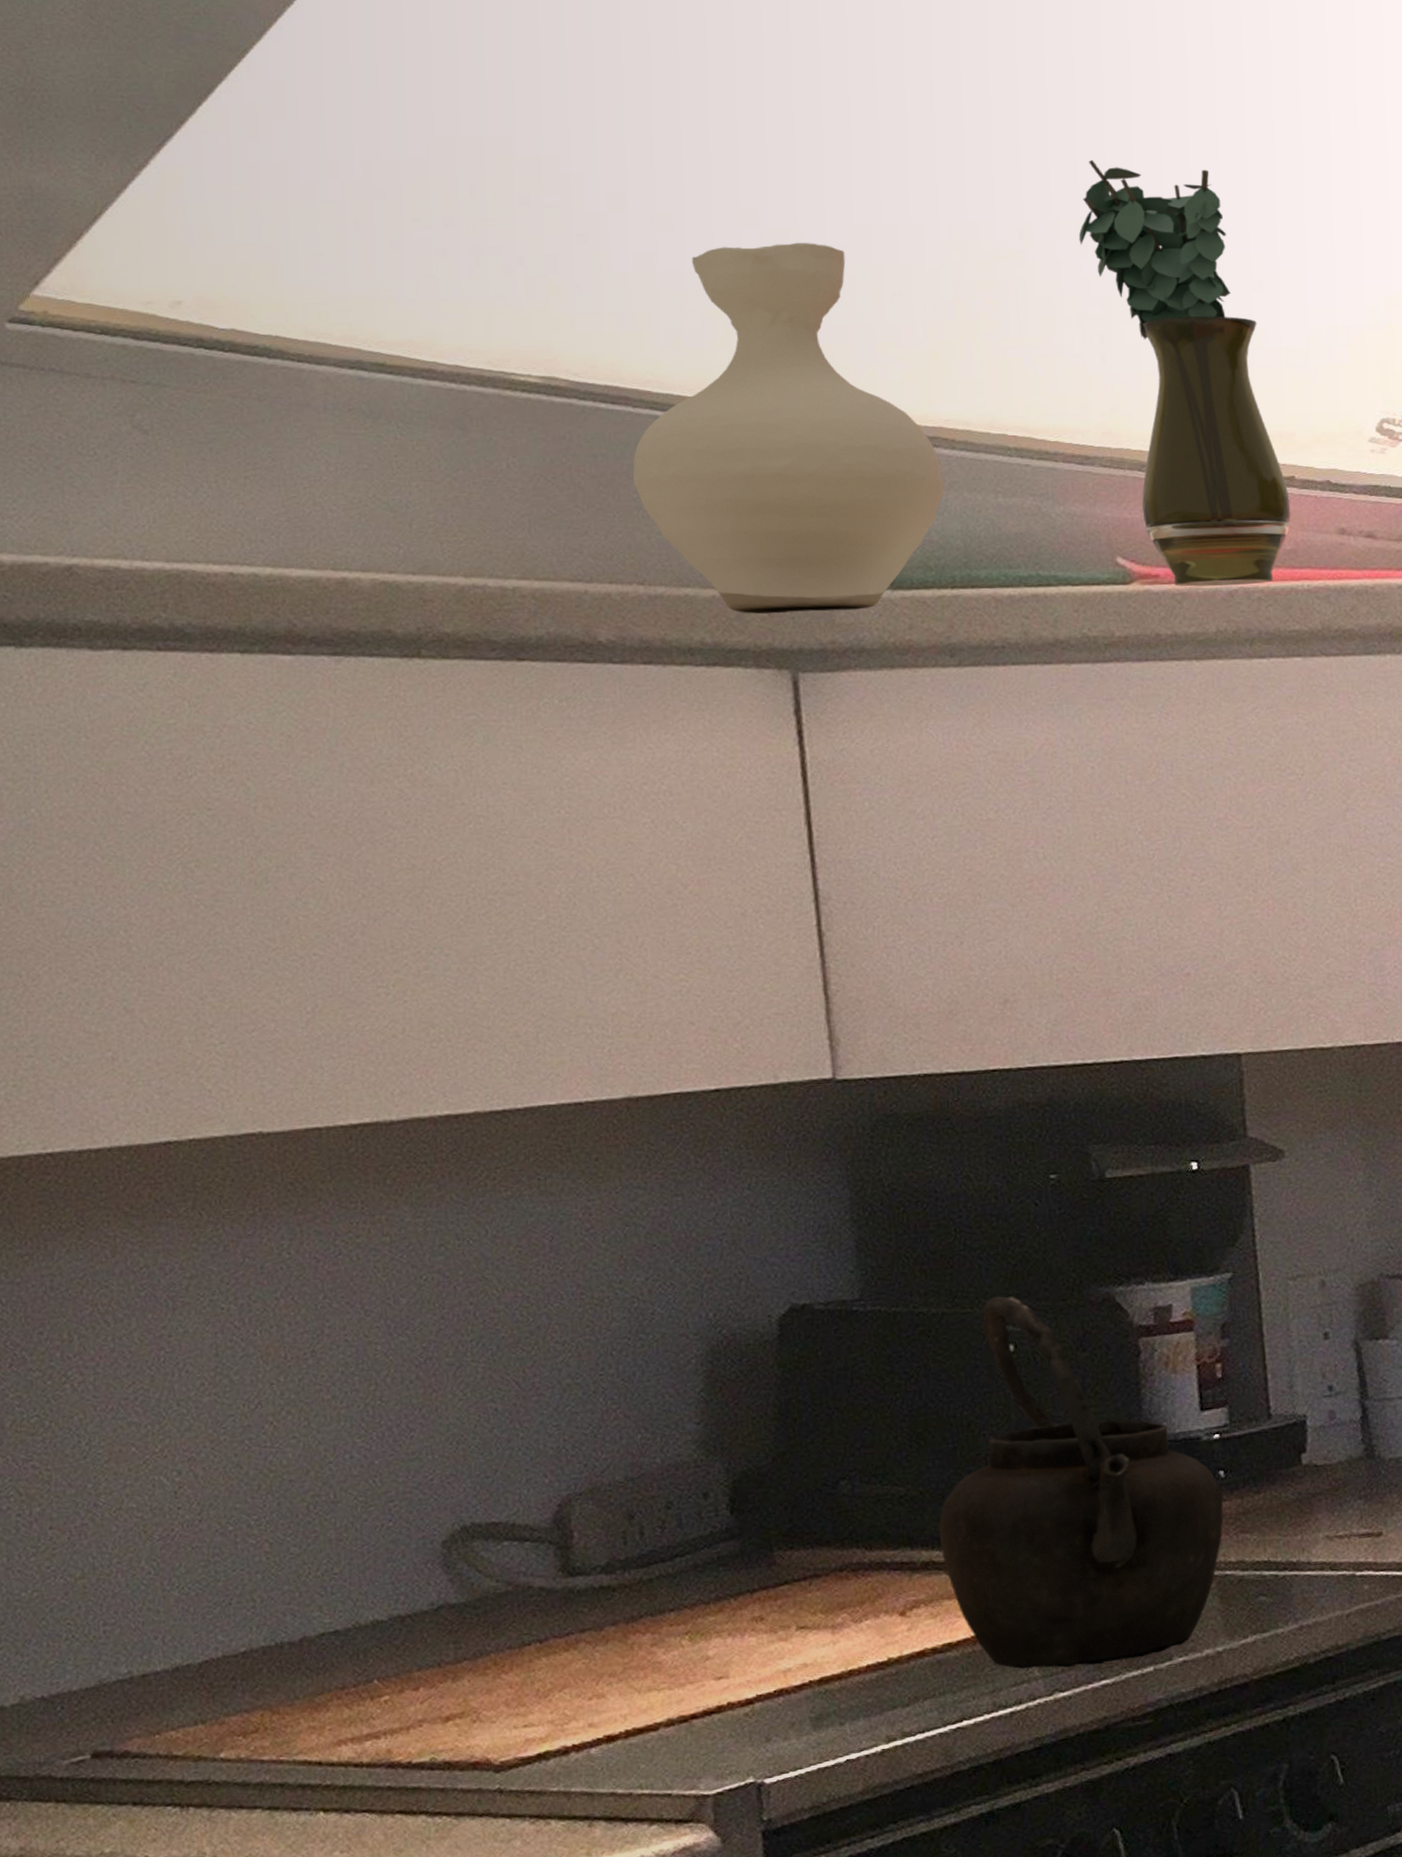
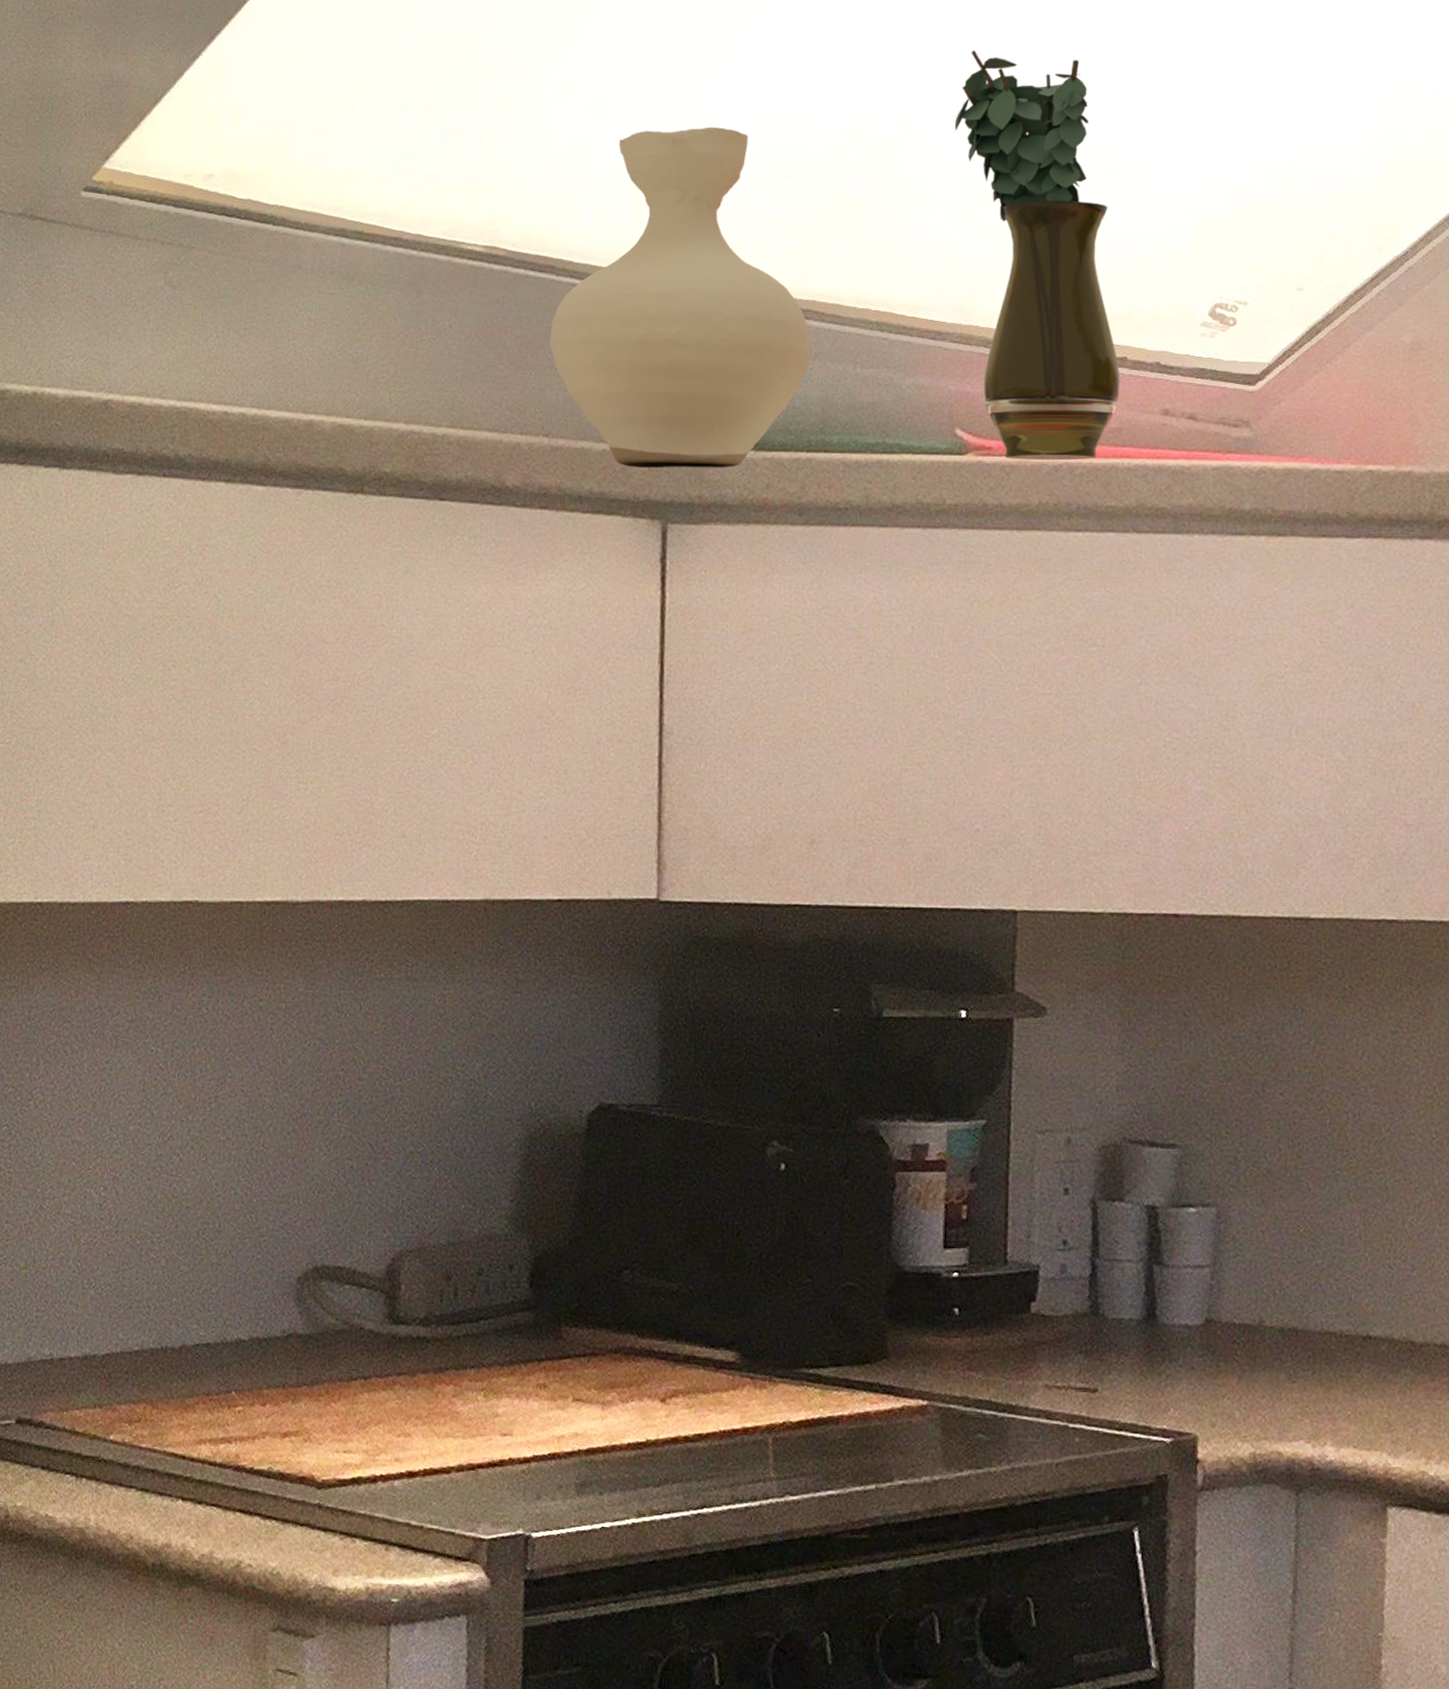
kettle: present [939,1296,1224,1669] -> none [702,1117,957,1476]

